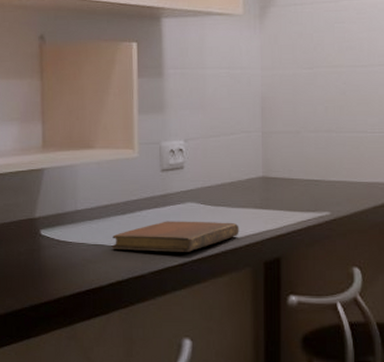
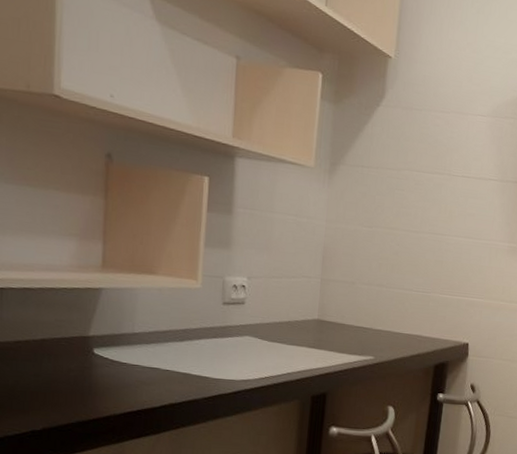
notebook: present [112,221,239,252] -> none [168,351,292,382]

